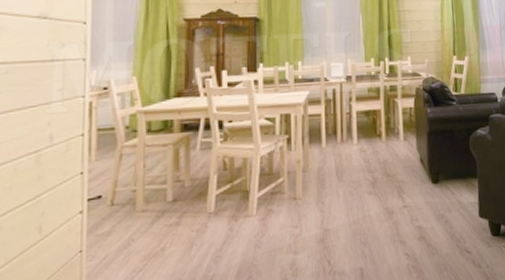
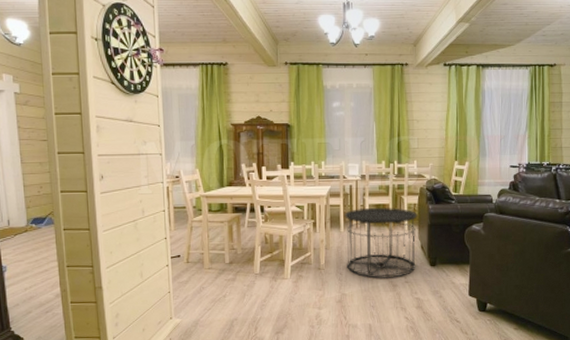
side table: none [326,113,415,206] -> present [344,207,417,279]

